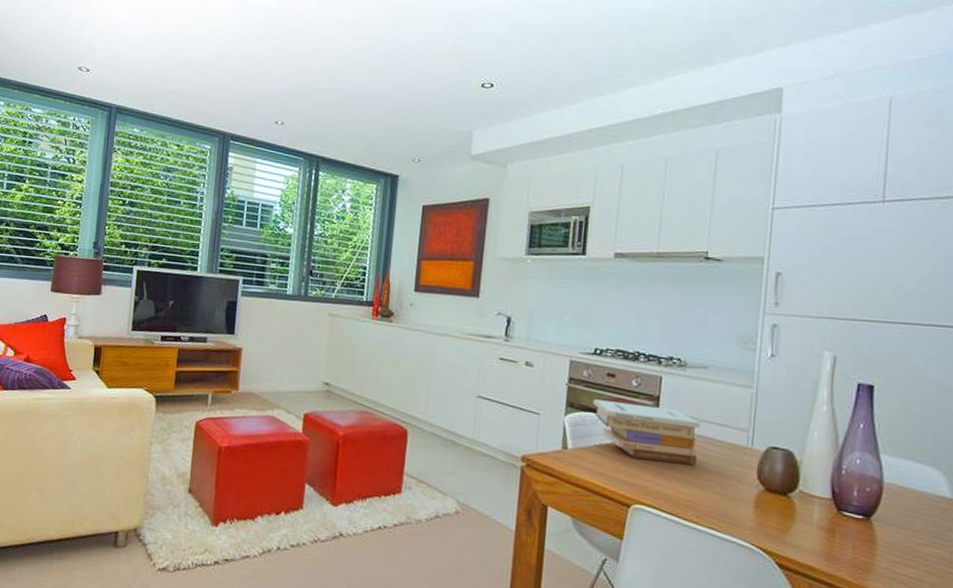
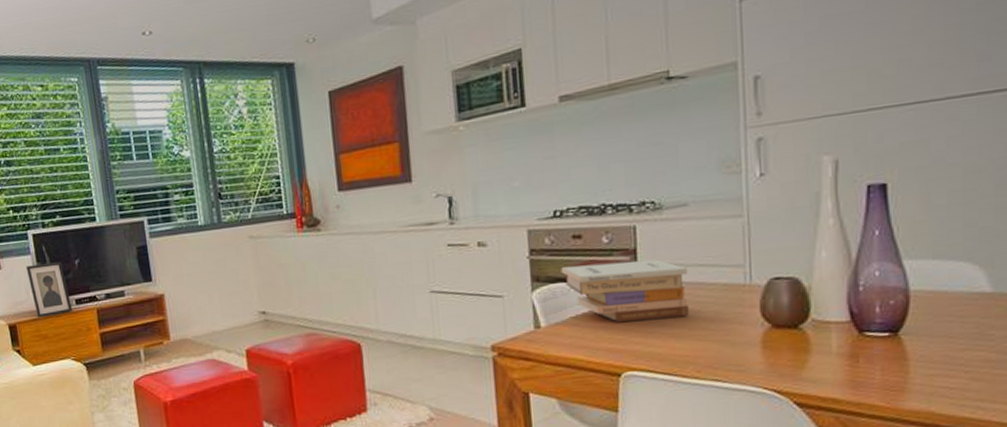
picture frame: none [122,297,158,347] -> present [25,262,72,318]

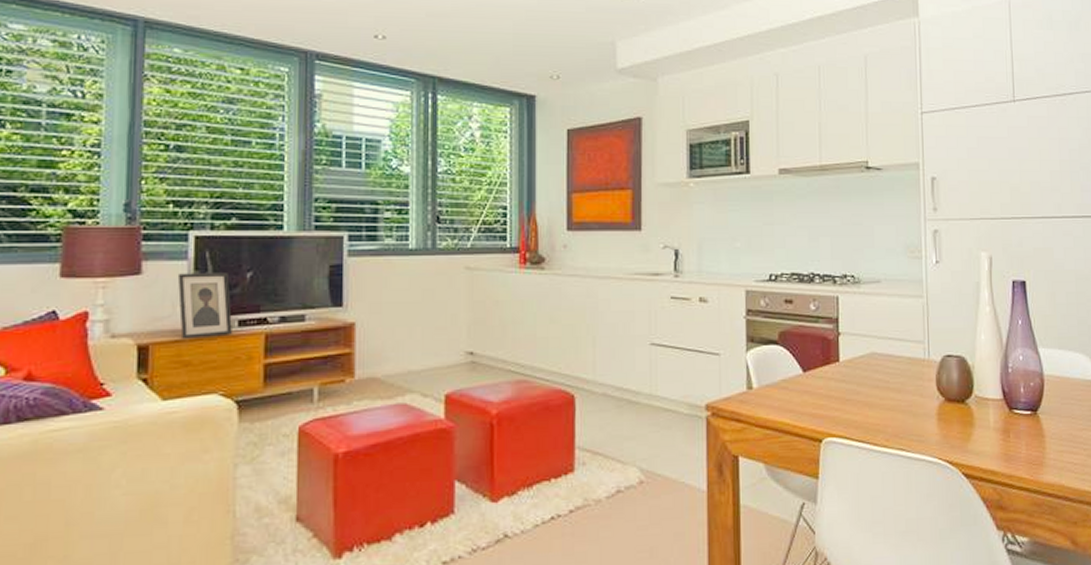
books: present [561,259,689,323] -> none [773,329,880,389]

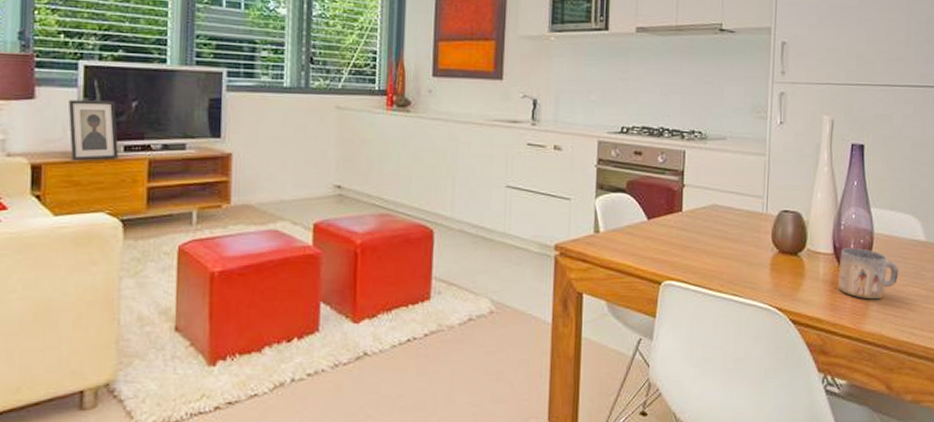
mug: none [1009,392,1074,447] -> present [837,248,899,300]

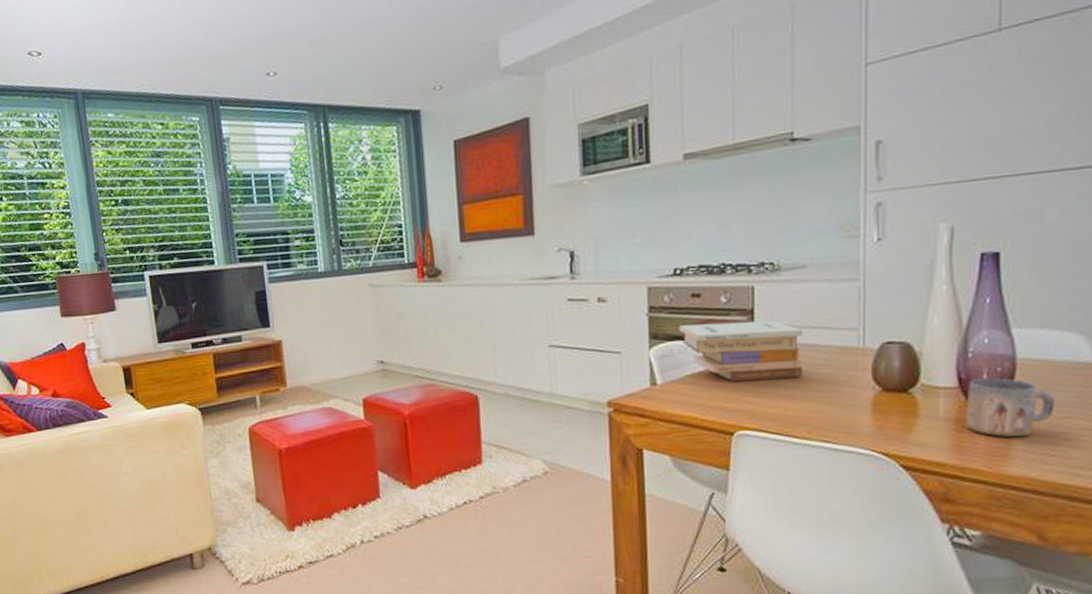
picture frame: present [68,100,118,161] -> none [141,305,188,361]
books: none [622,179,722,236] -> present [679,320,804,382]

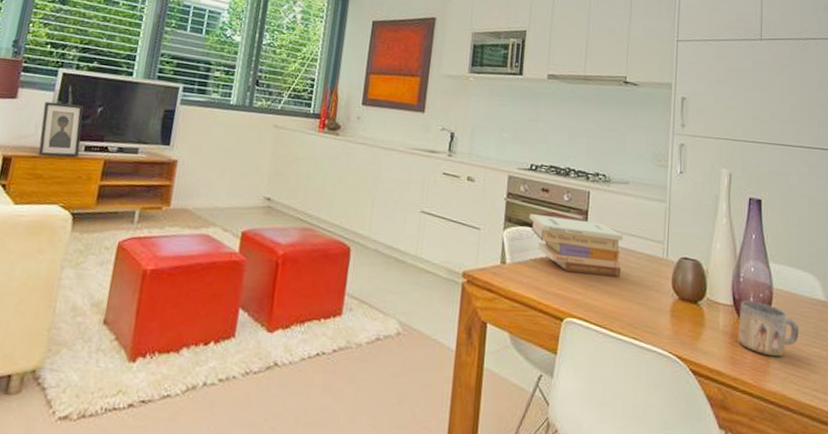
picture frame: none [141,305,188,361] -> present [38,101,84,158]

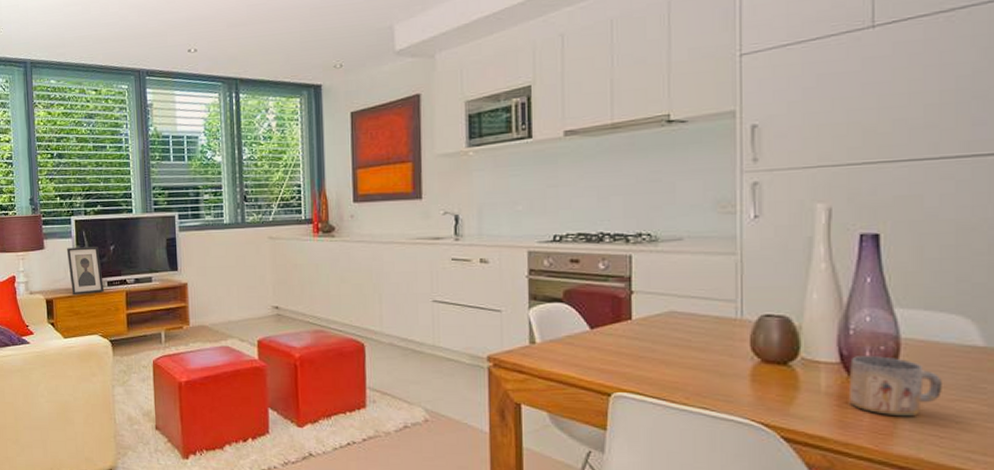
books: present [529,214,624,276] -> none [558,287,681,345]

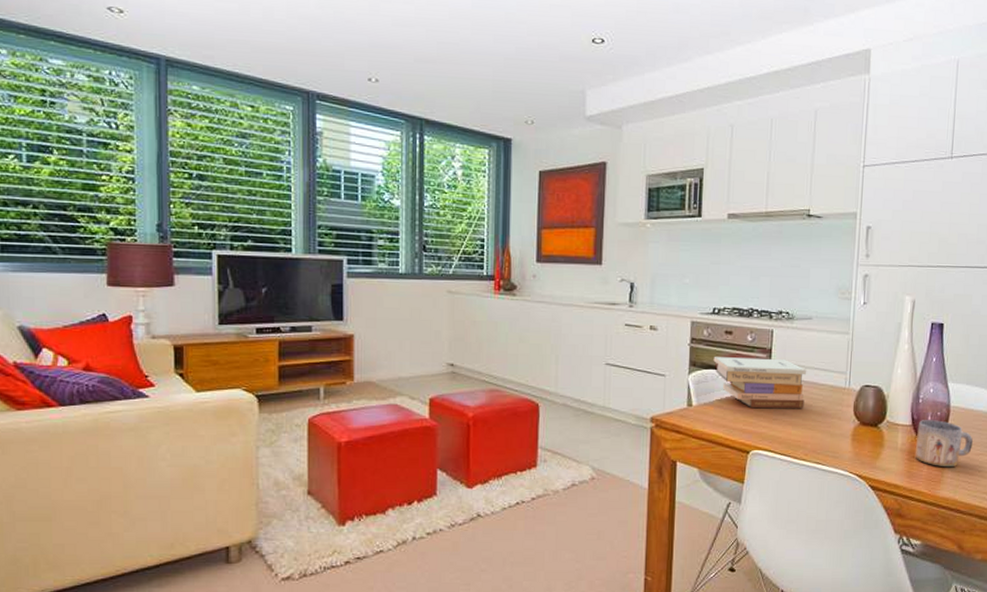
picture frame: present [66,247,104,296] -> none [204,286,251,343]
books: none [558,287,681,345] -> present [713,357,807,409]

